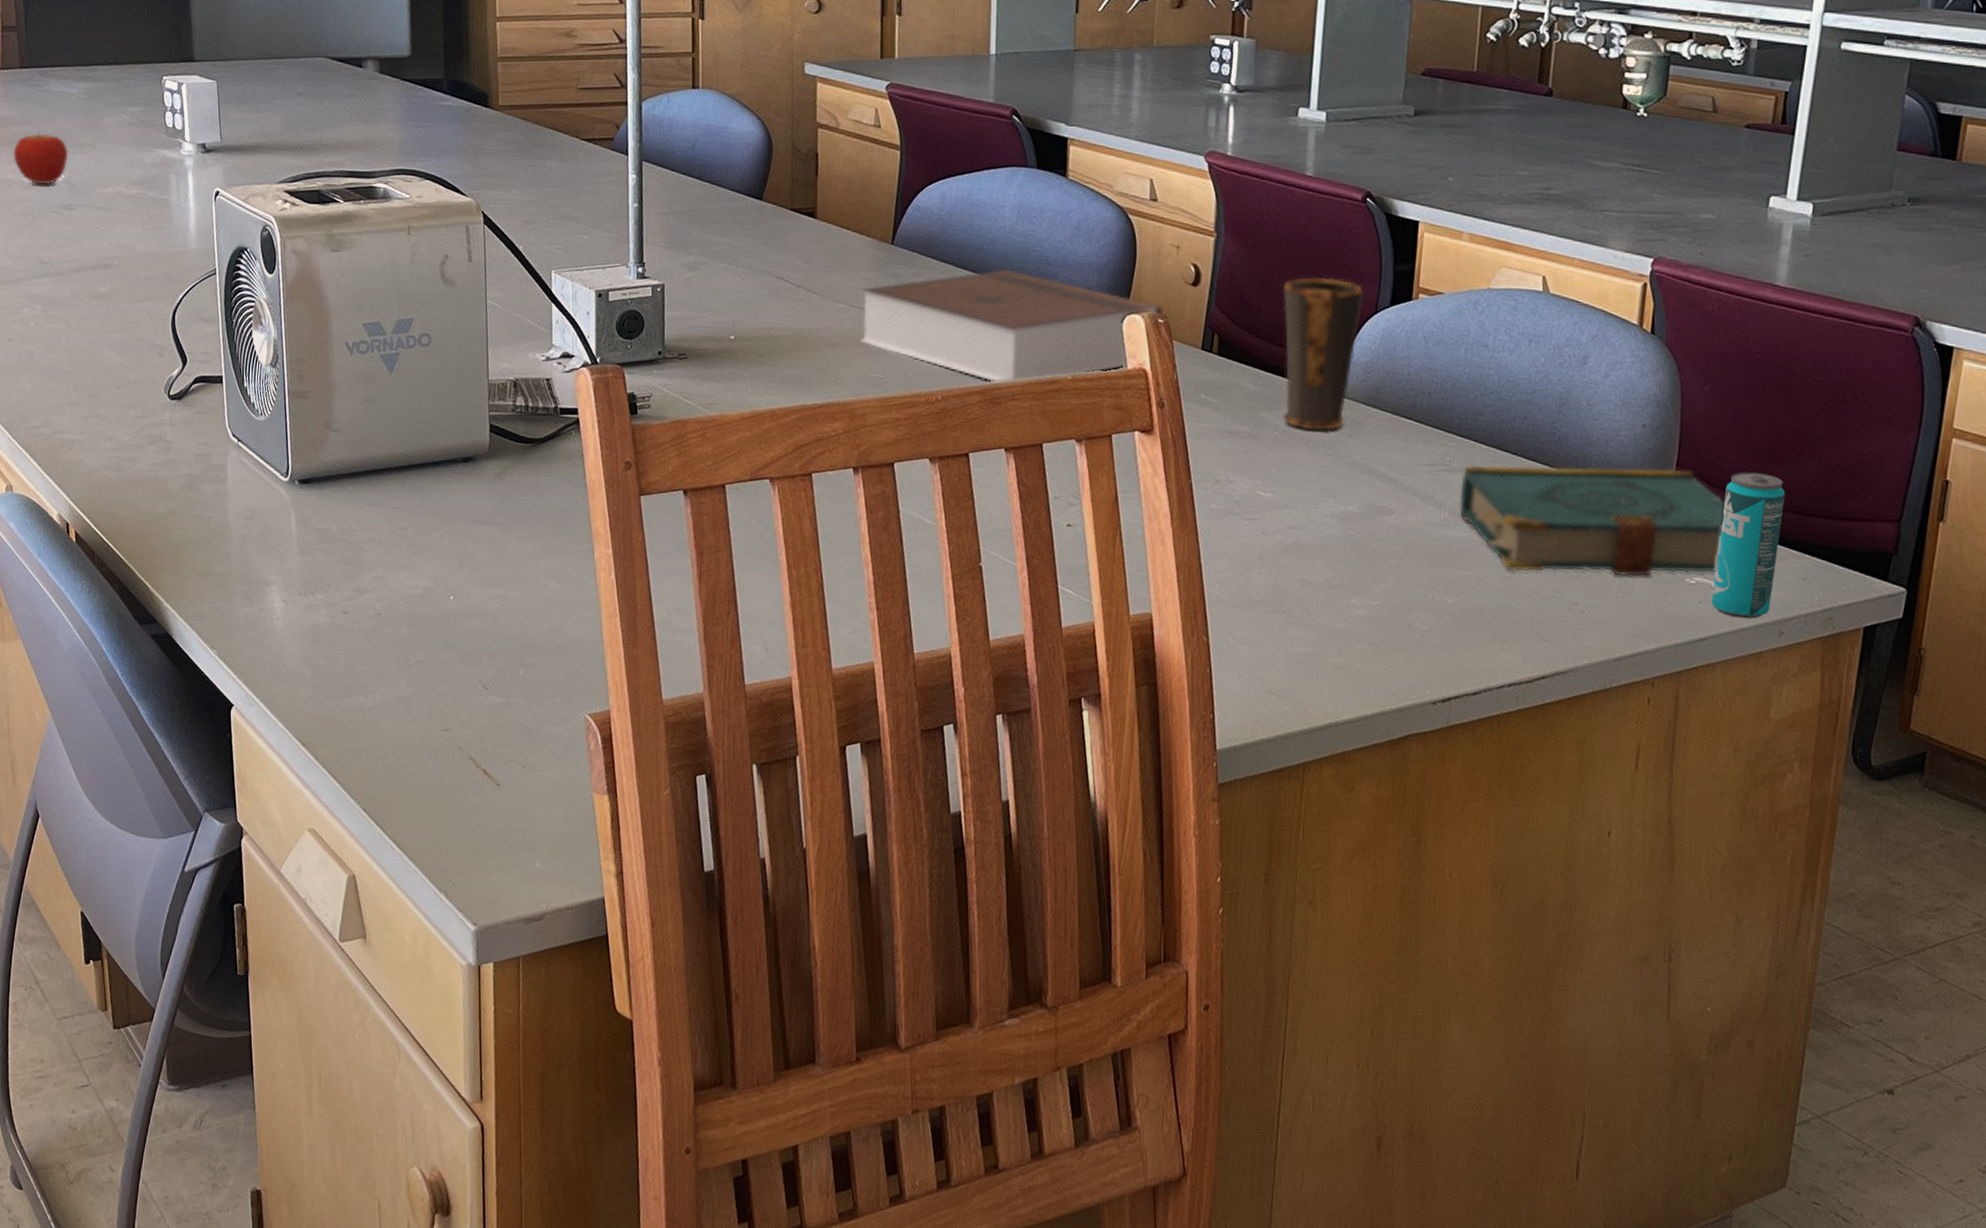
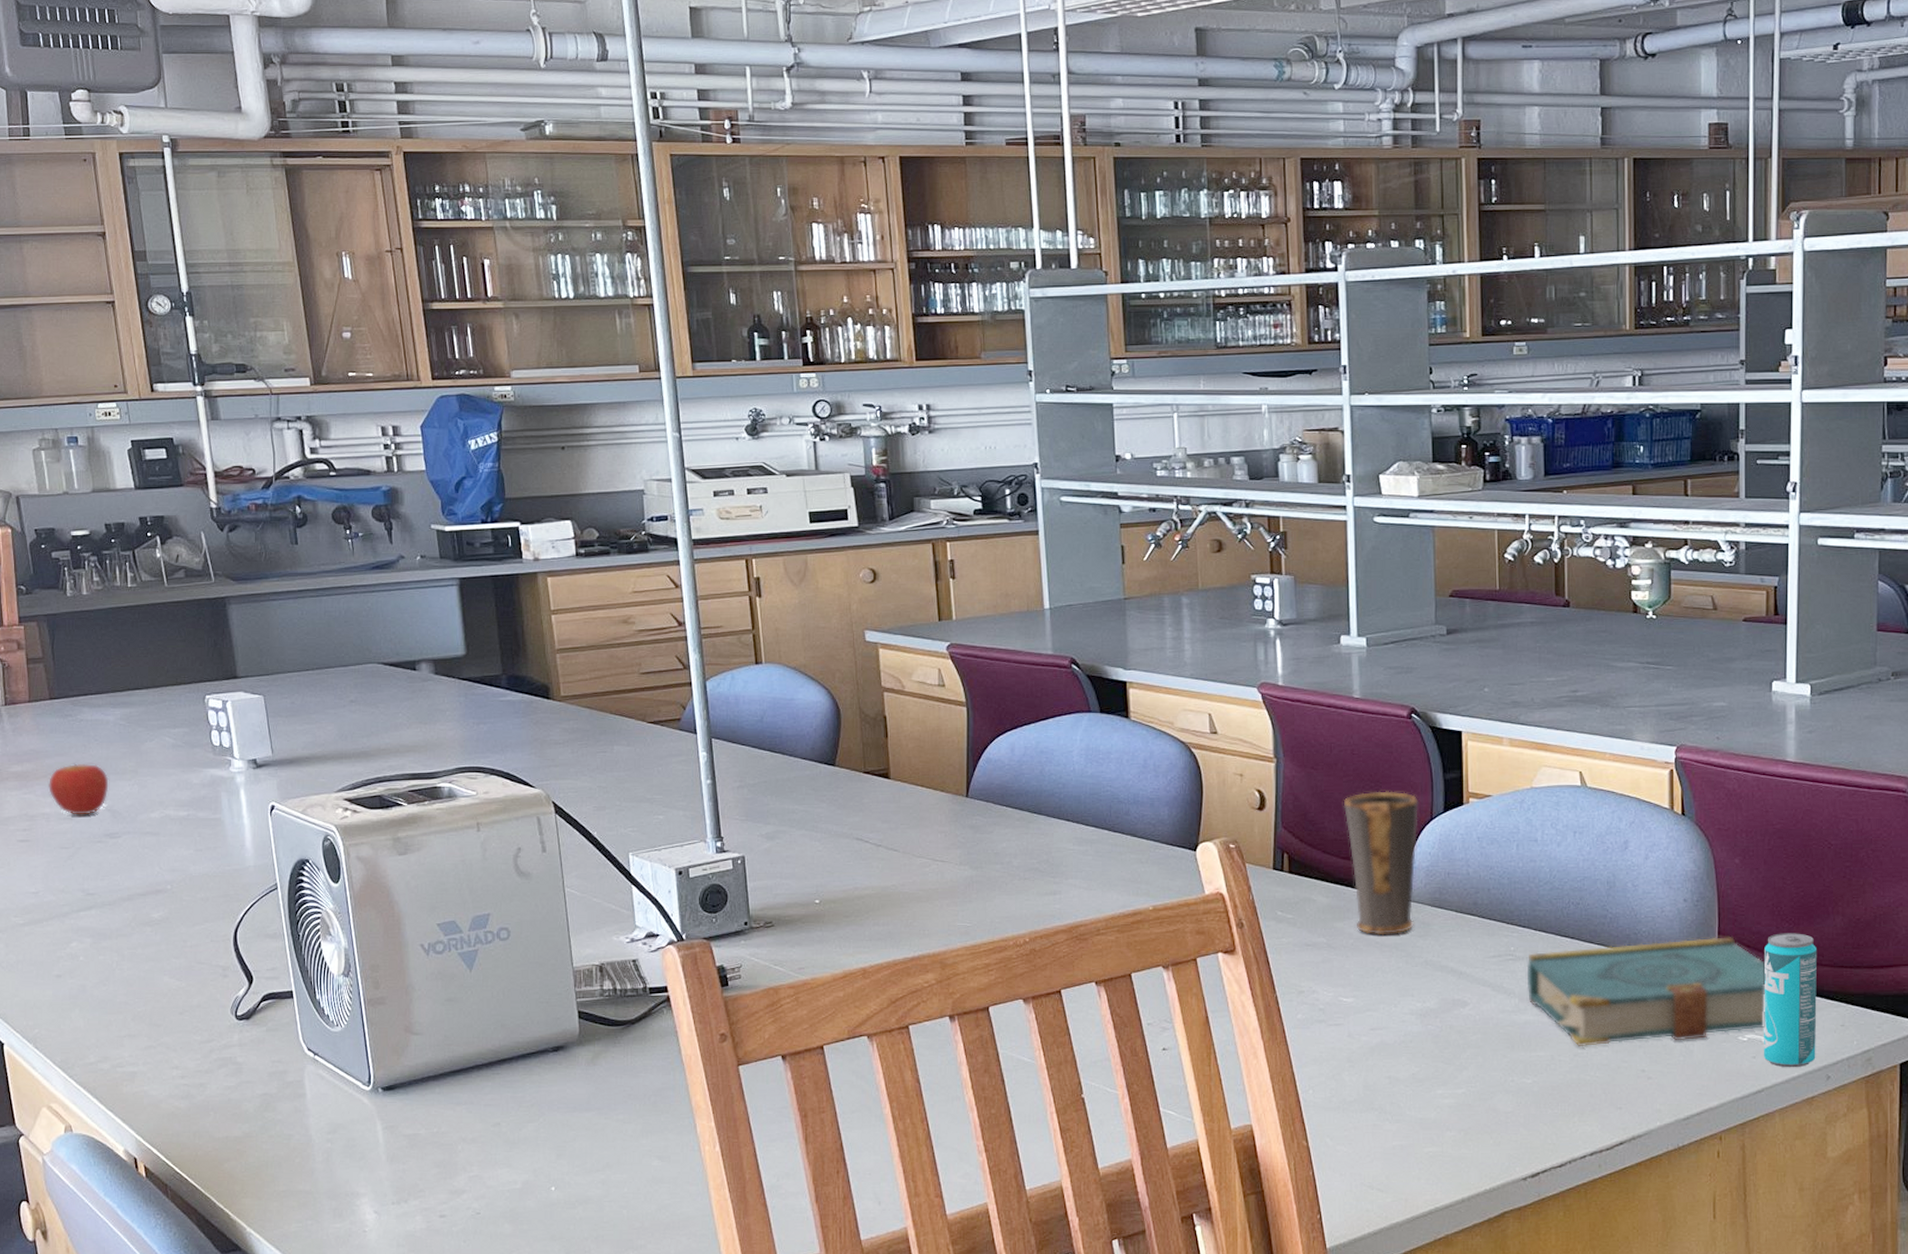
book: present [860,269,1163,383] -> none [940,811,1233,920]

